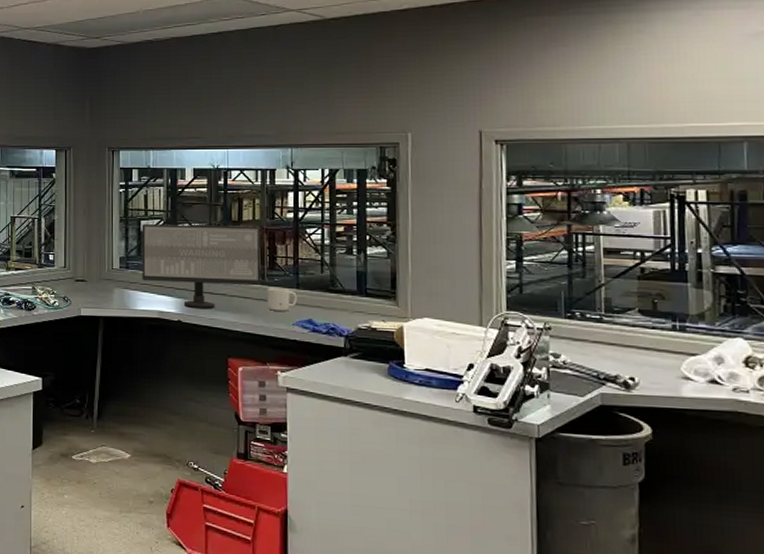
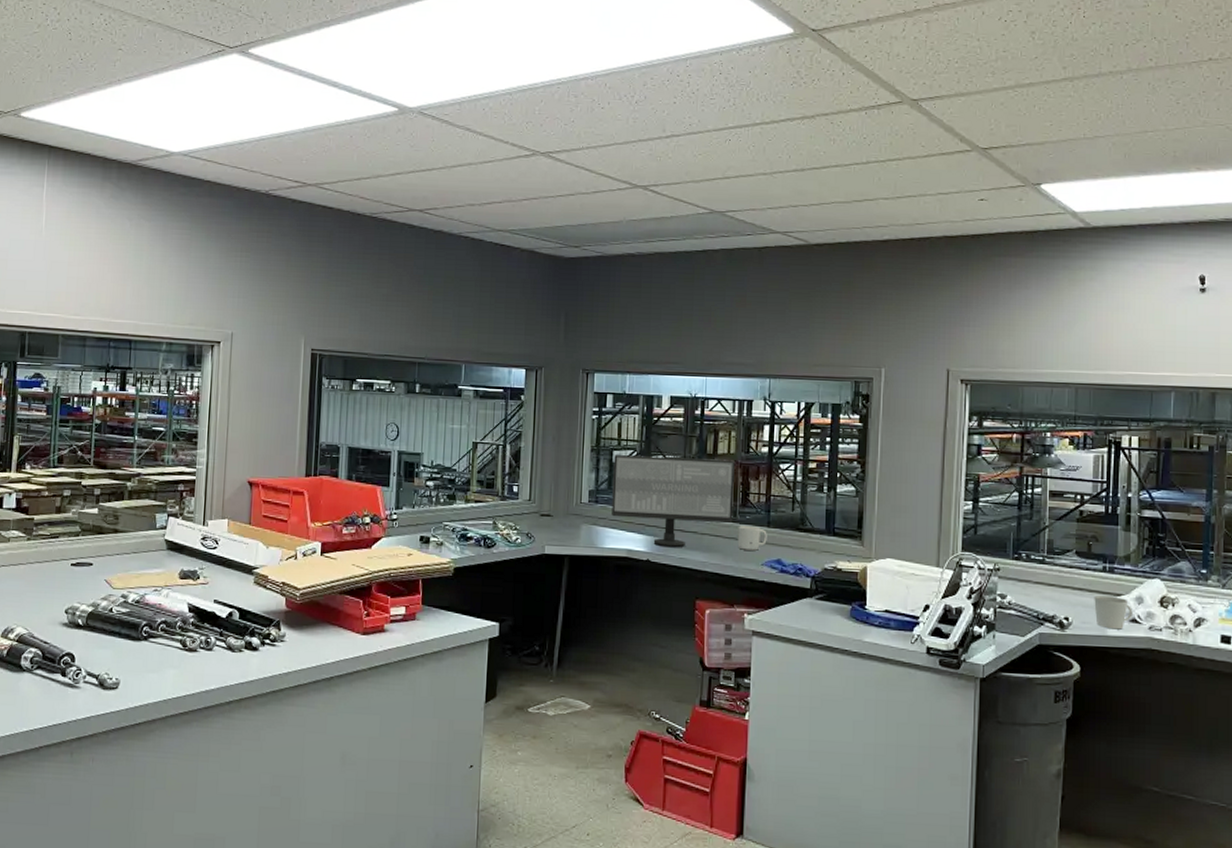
cup: none [664,355,712,391] -> present [1094,596,1133,630]

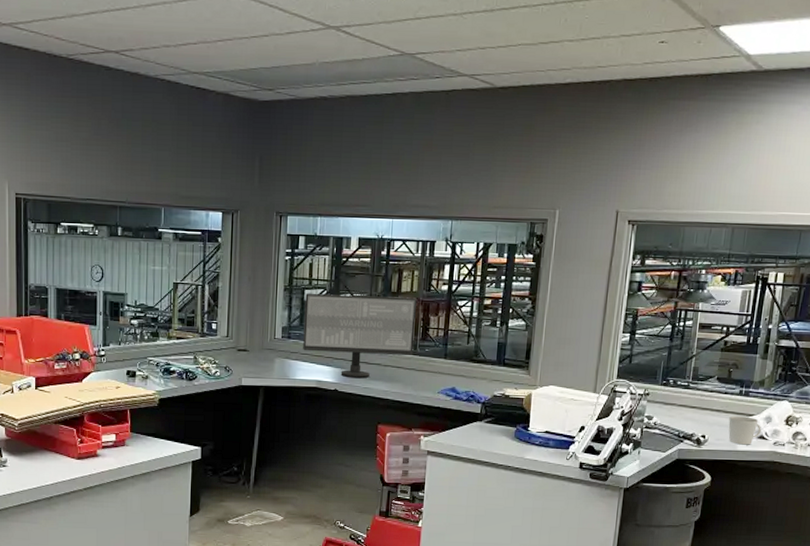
mug: present [737,526,767,551] -> none [416,358,444,380]

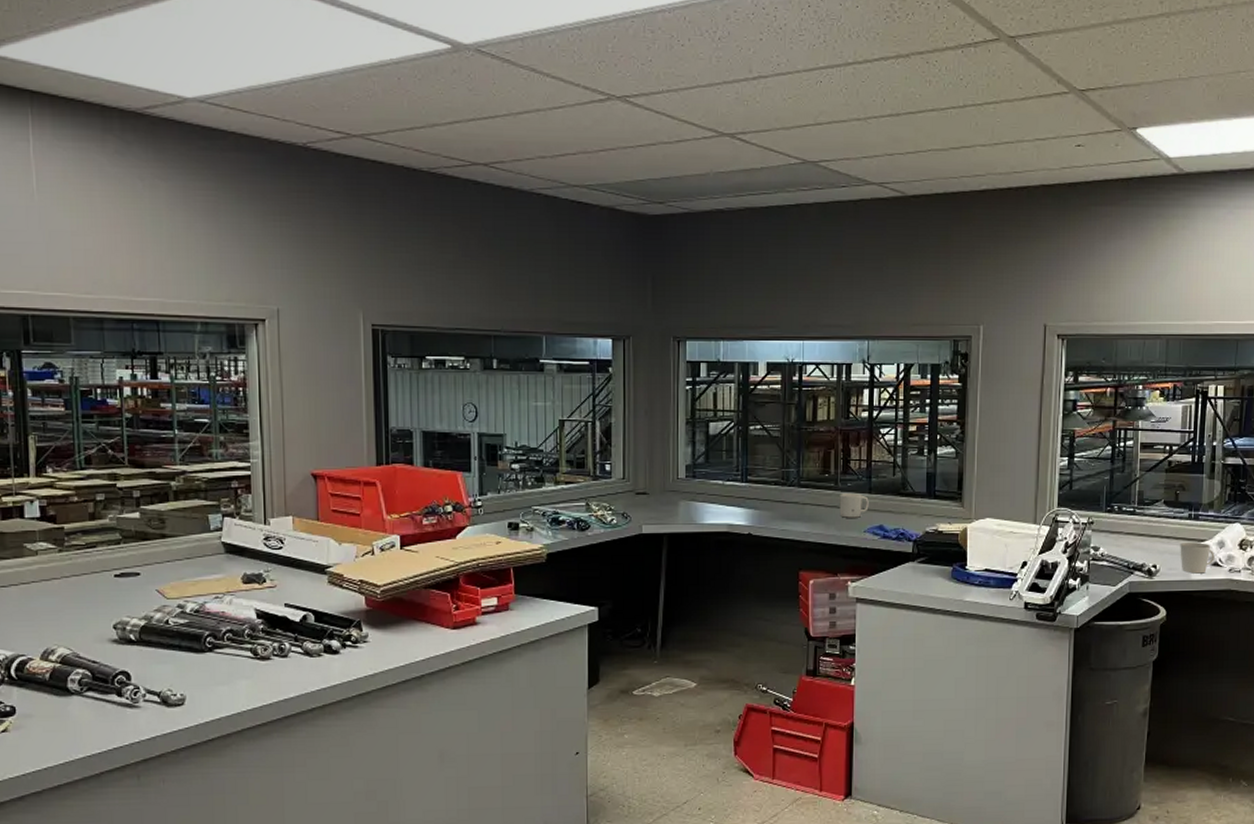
computer monitor: present [303,294,417,379] -> none [710,427,835,520]
mug: none [416,358,444,380] -> present [839,493,869,518]

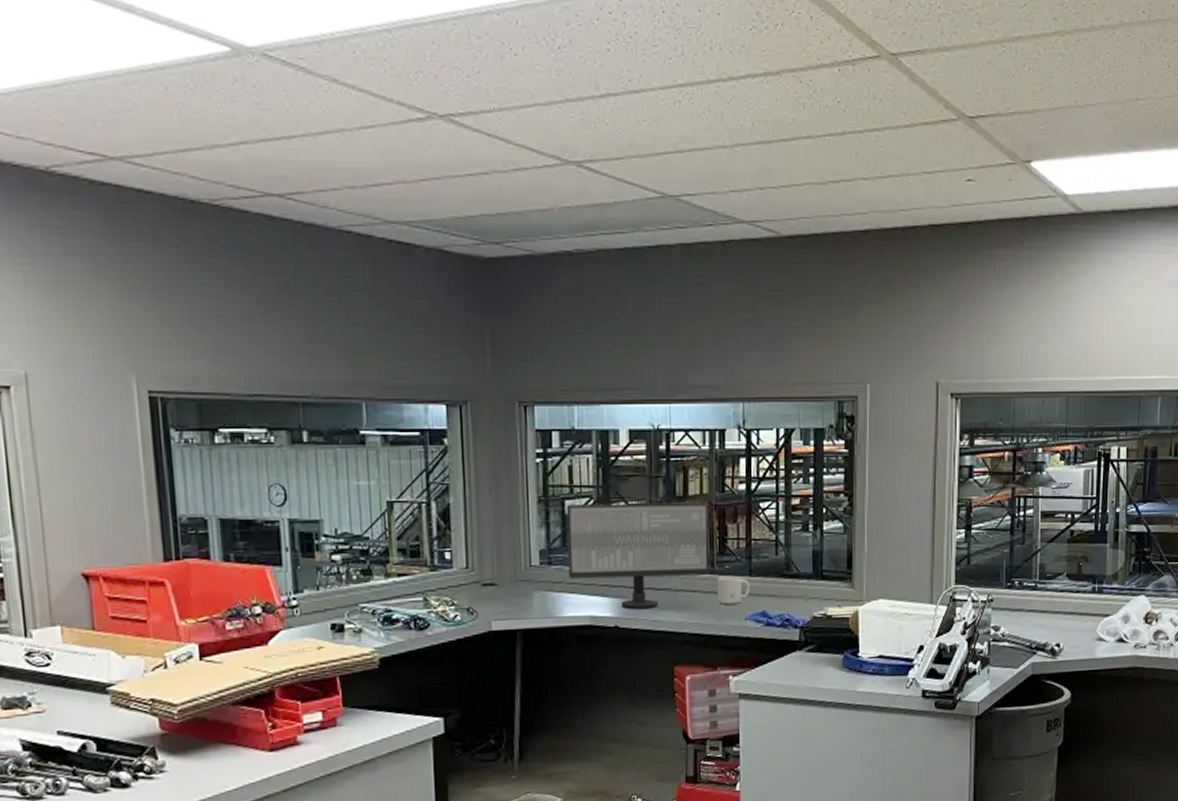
computer monitor: none [710,427,835,520] -> present [566,502,710,610]
cup: present [1180,542,1215,574] -> none [1084,617,1120,652]

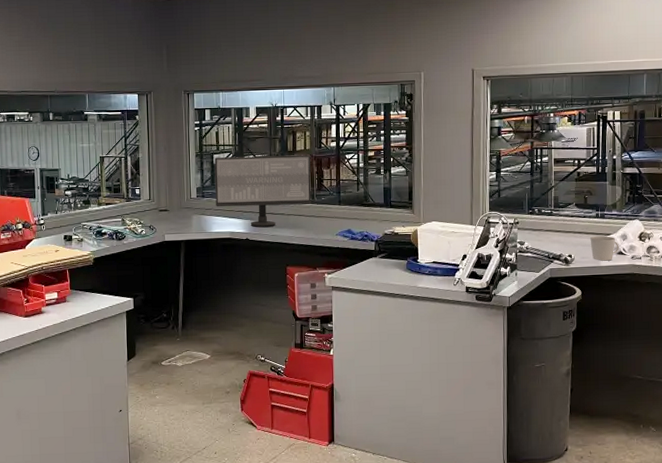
mug: present [716,576,750,605] -> none [316,205,339,225]
cup: none [1084,617,1120,652] -> present [590,236,619,261]

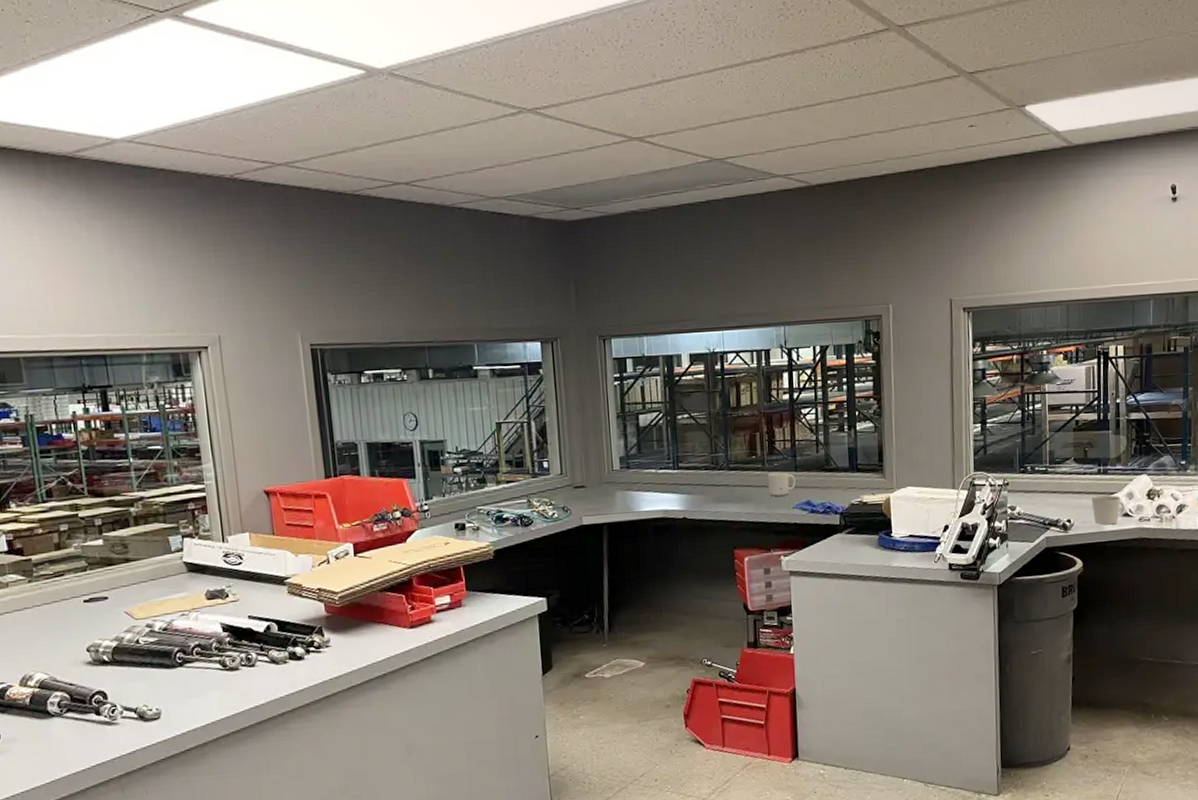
computer monitor: present [214,154,312,228] -> none [640,411,762,503]
mug: none [316,205,339,225] -> present [767,472,796,496]

